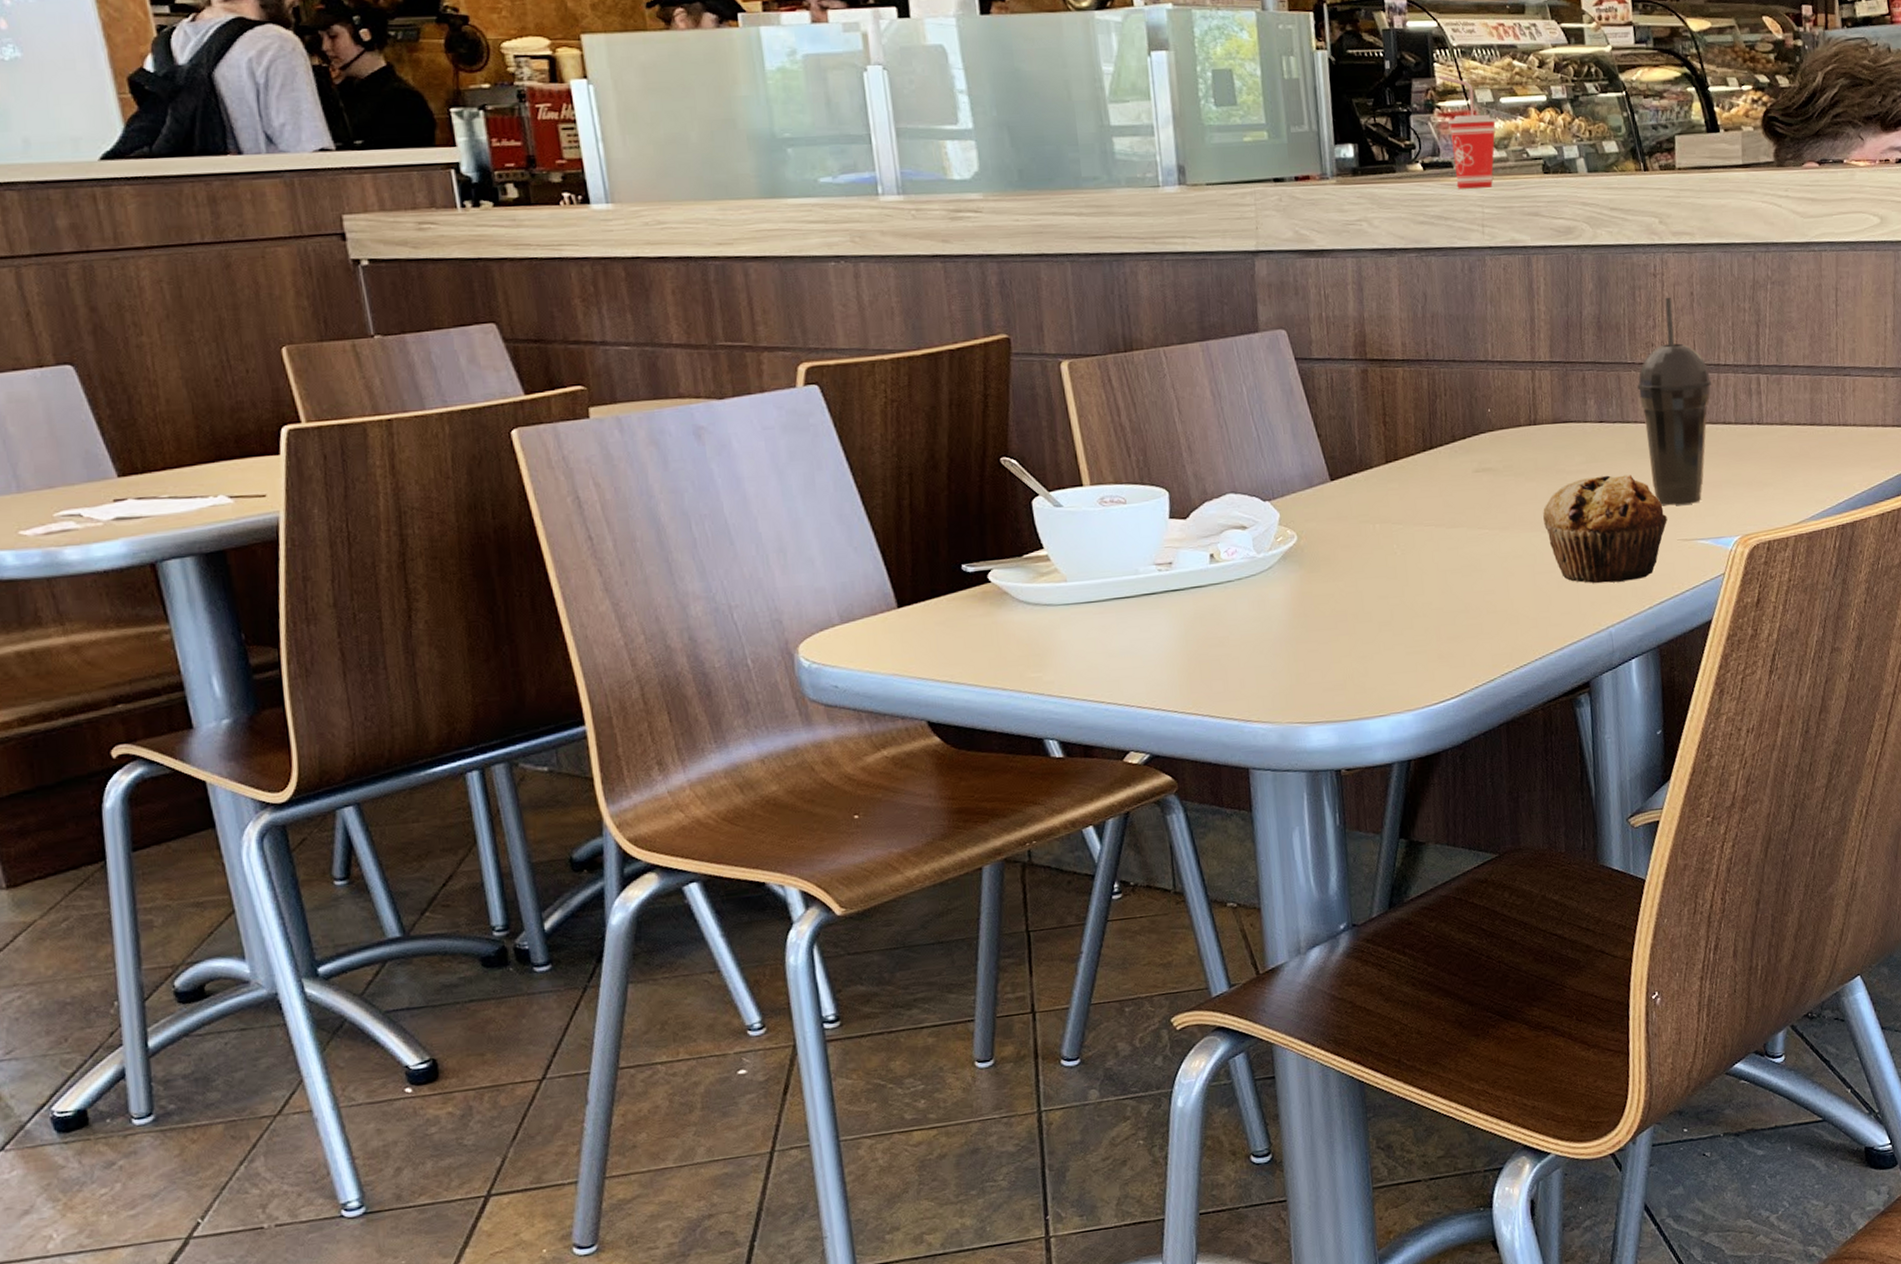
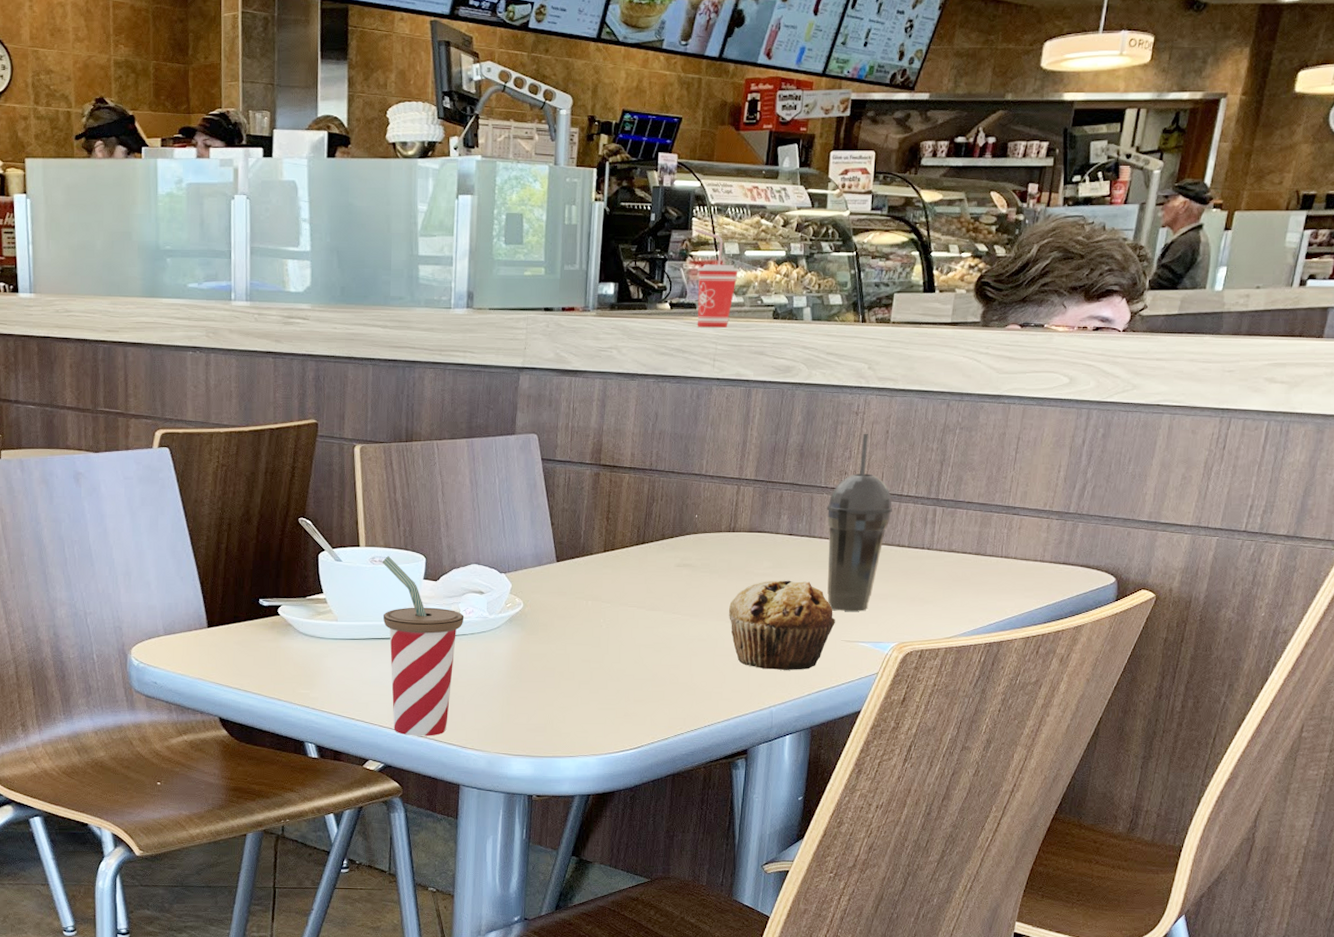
beverage cup: none [1114,494,1227,715] -> present [382,556,464,736]

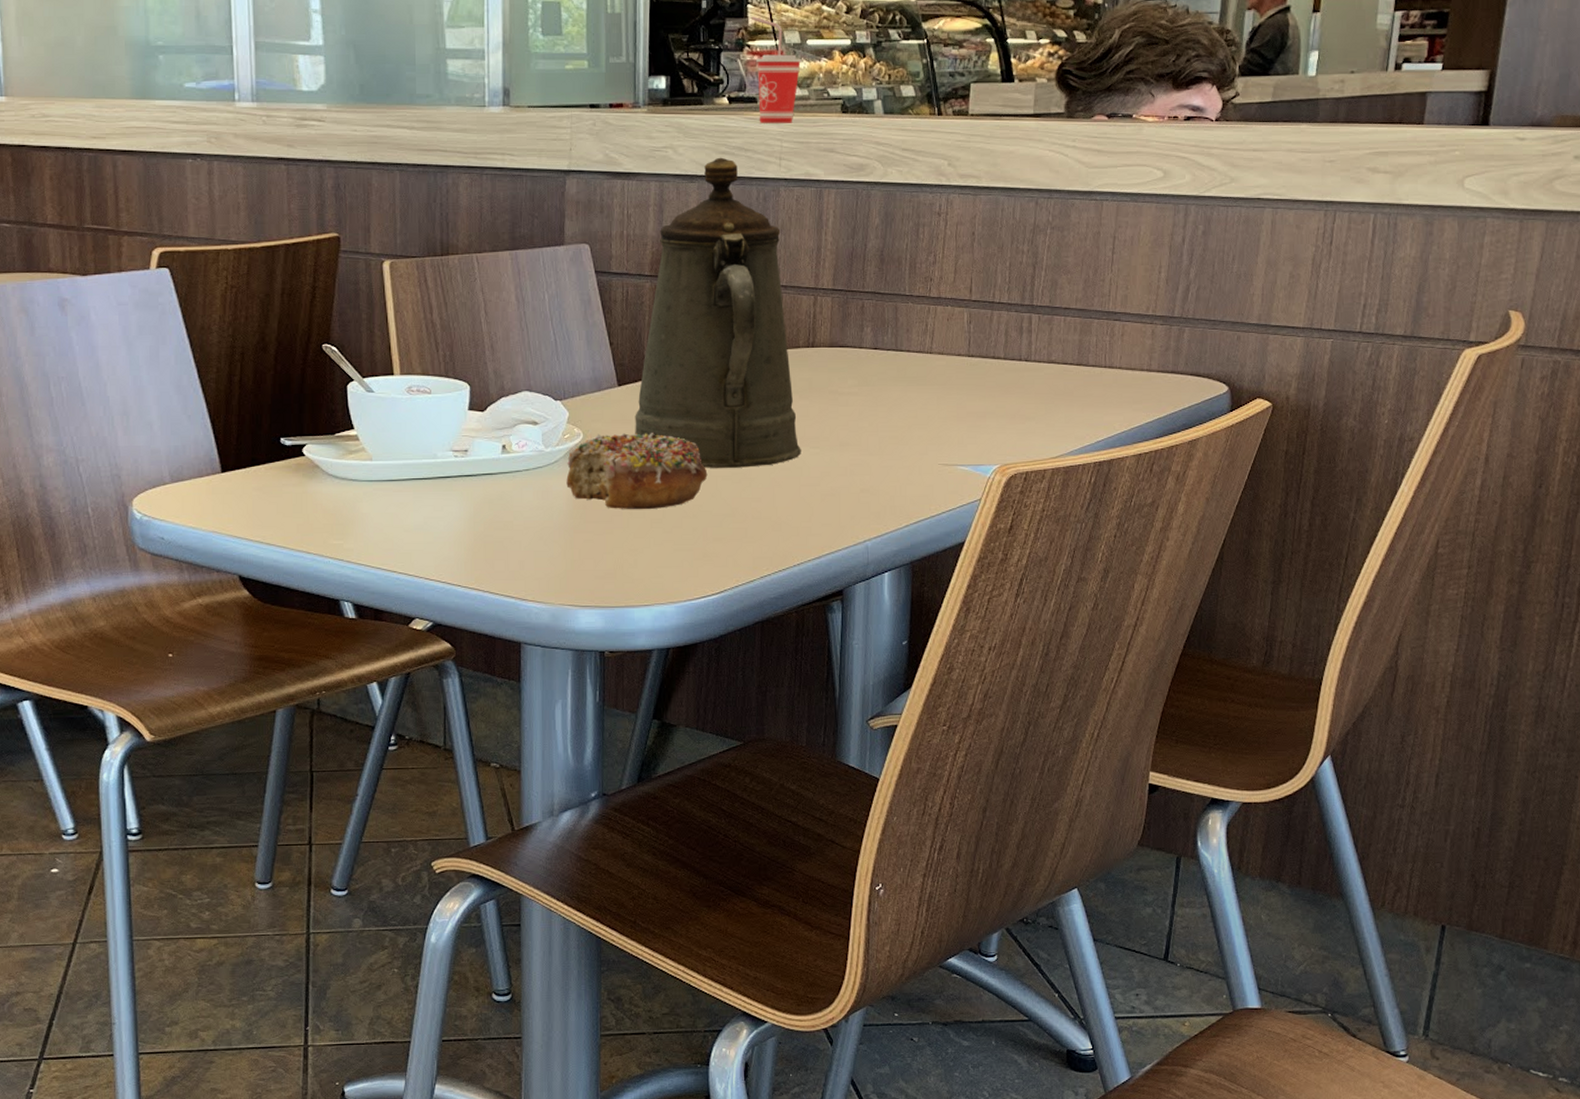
beverage cup: present [382,556,464,736] -> none [420,385,517,589]
donut: none [506,604,632,673] -> present [566,433,708,510]
coffee pot: none [569,358,718,638] -> present [635,157,801,468]
muffin: present [729,580,835,670] -> none [813,399,930,500]
beverage cup: present [826,433,893,611] -> none [913,235,985,432]

